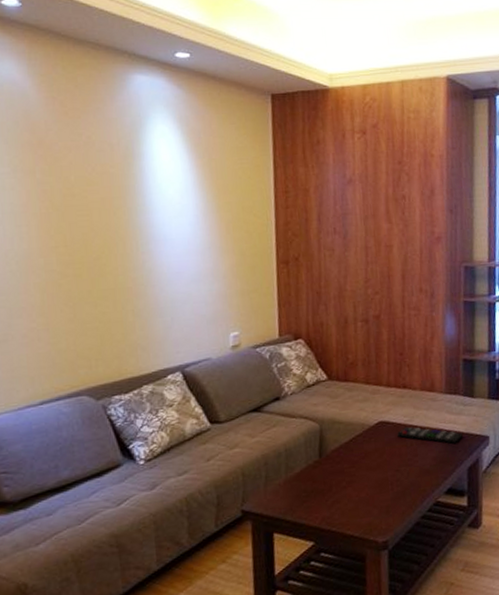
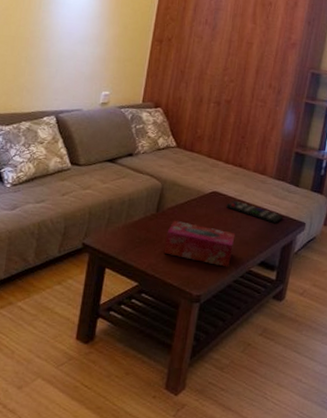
tissue box: none [335,462,414,504] -> present [164,221,236,267]

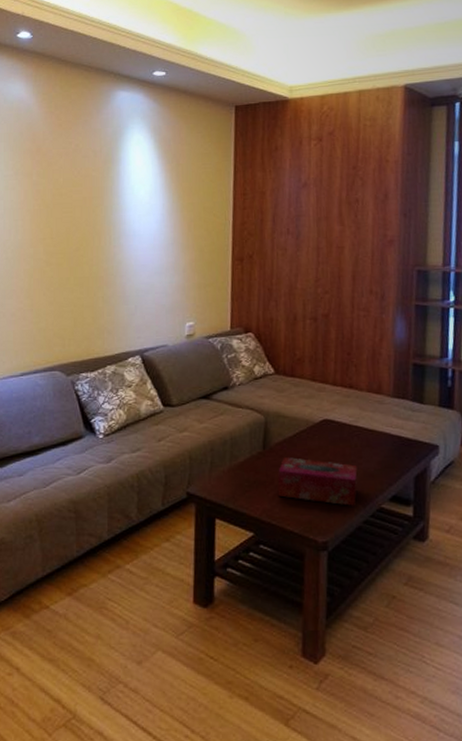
remote control: present [226,200,283,223] -> none [342,427,410,449]

